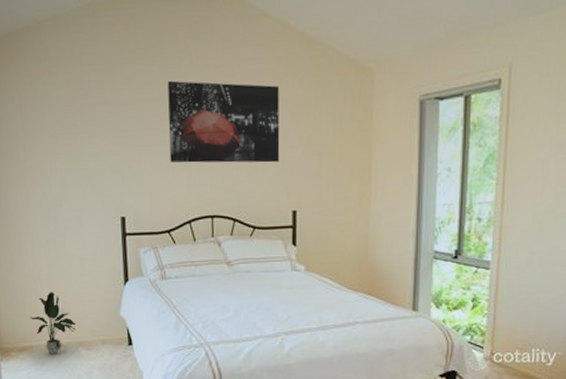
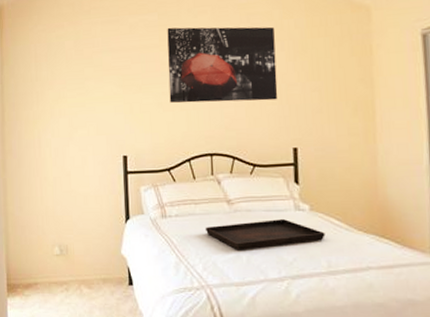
potted plant: present [30,292,76,355] -> none [36,229,78,293]
serving tray: none [204,280,318,310] -> present [205,219,325,250]

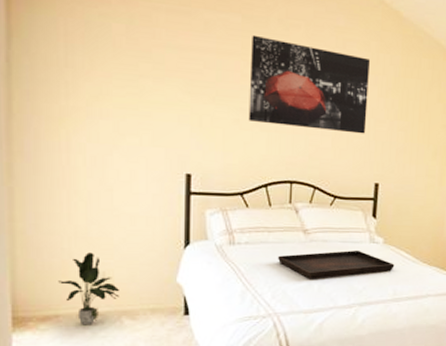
potted plant: none [36,229,78,293] -> present [58,252,119,325]

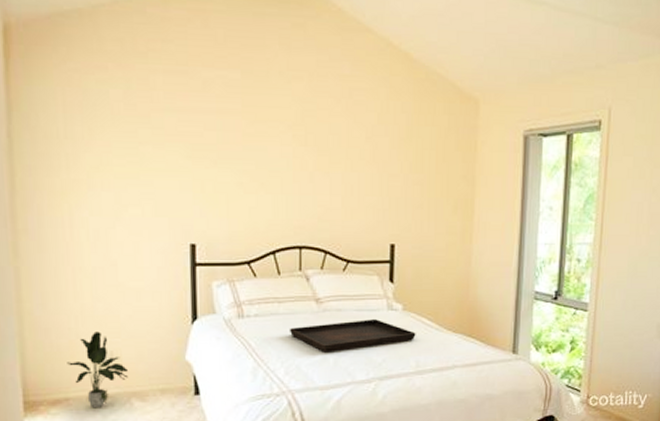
wall art: present [248,34,370,134] -> none [252,90,379,191]

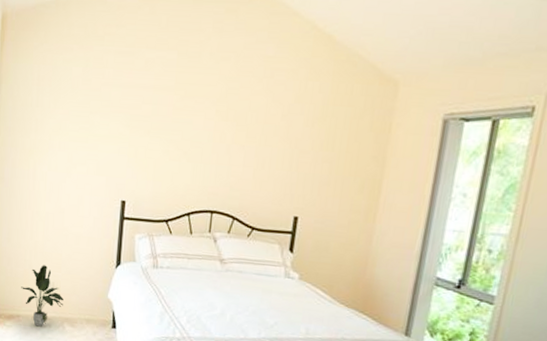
serving tray: present [289,319,416,353] -> none [194,282,309,309]

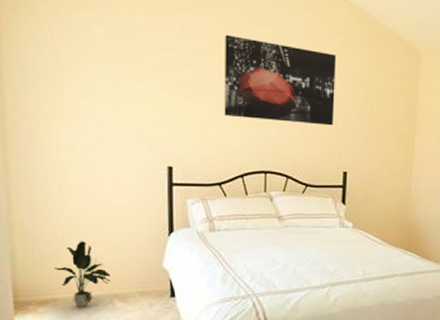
wall art: none [177,69,297,166] -> present [224,34,336,126]

